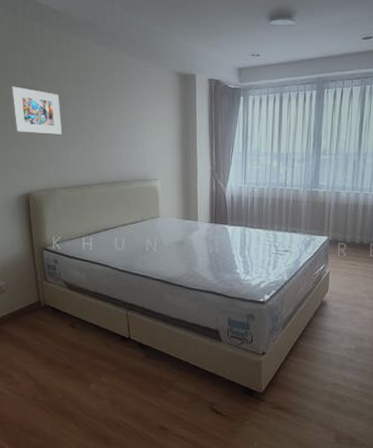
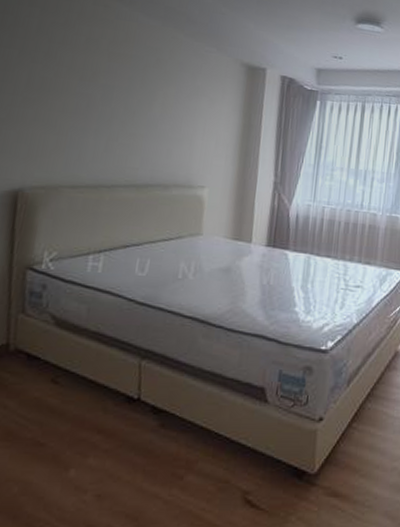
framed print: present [11,86,62,135] -> none [14,49,85,118]

